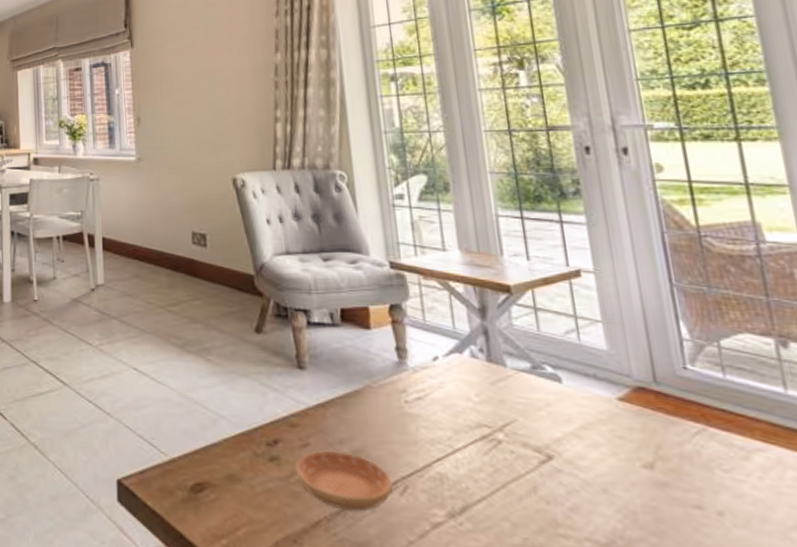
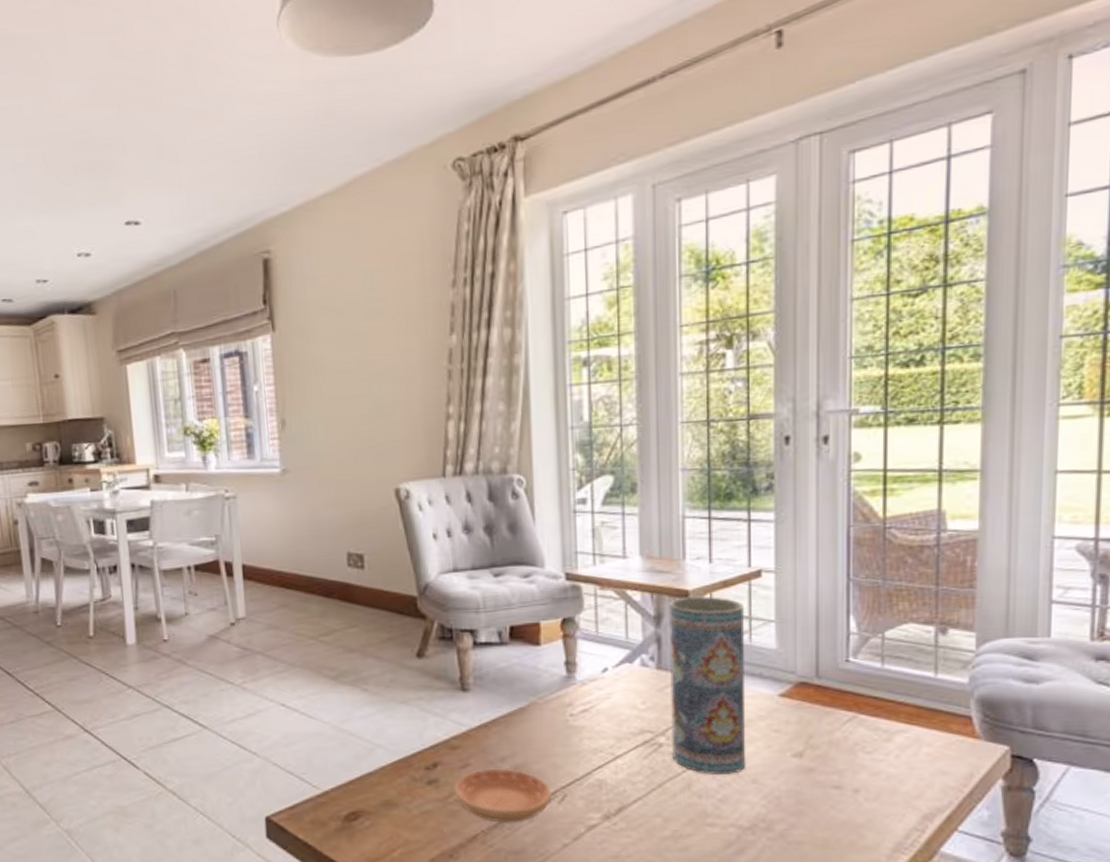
vase: none [492,291,592,481] -> present [669,596,745,774]

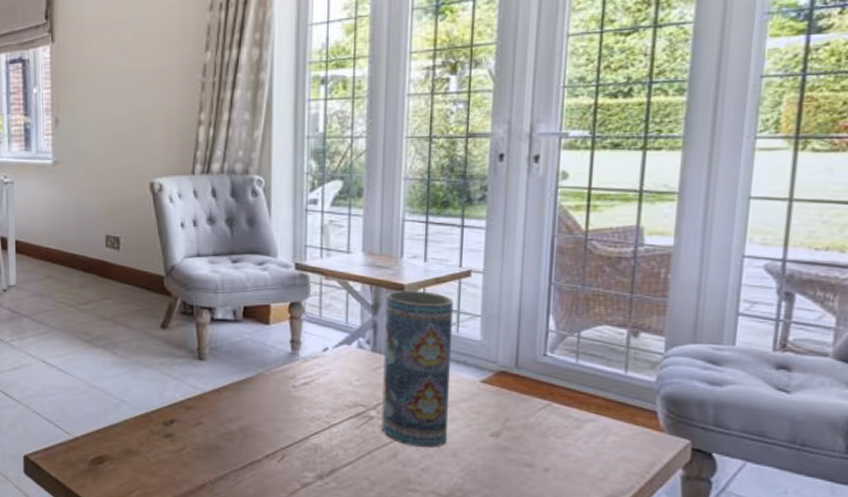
saucer: present [454,768,551,823] -> none [187,428,272,476]

